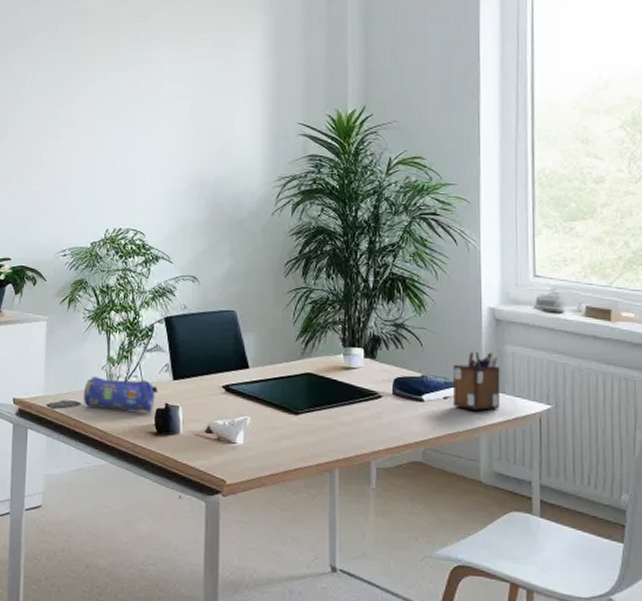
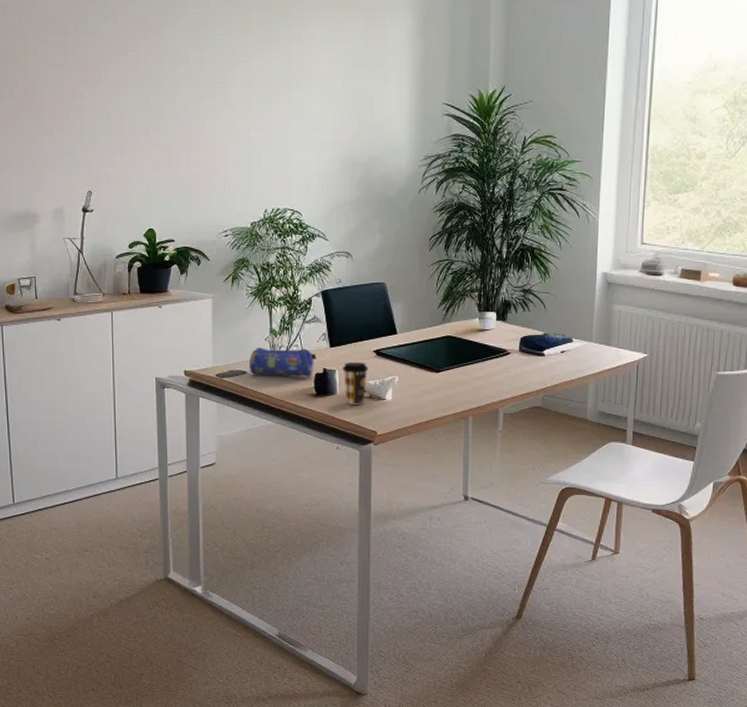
coffee cup: none [187,397,216,448] -> present [342,361,369,405]
desk organizer: present [452,350,501,410] -> none [568,310,609,361]

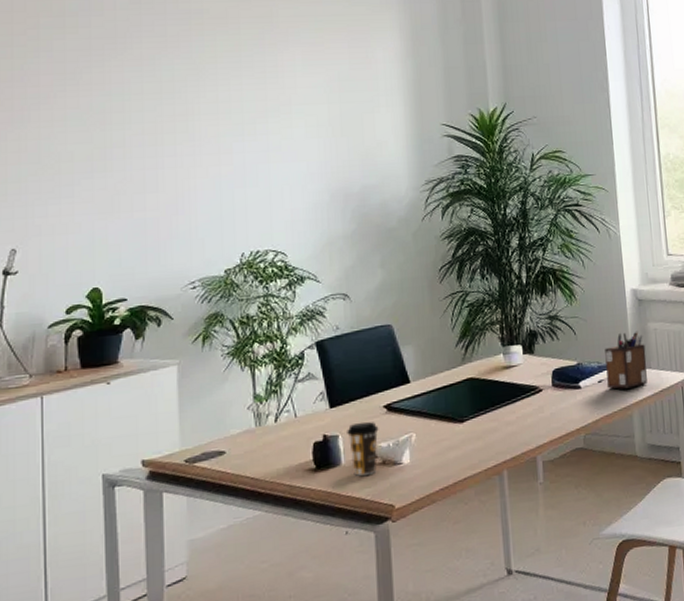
pencil case: present [250,348,317,377] -> none [228,413,314,453]
desk organizer: none [568,310,609,361] -> present [605,330,647,389]

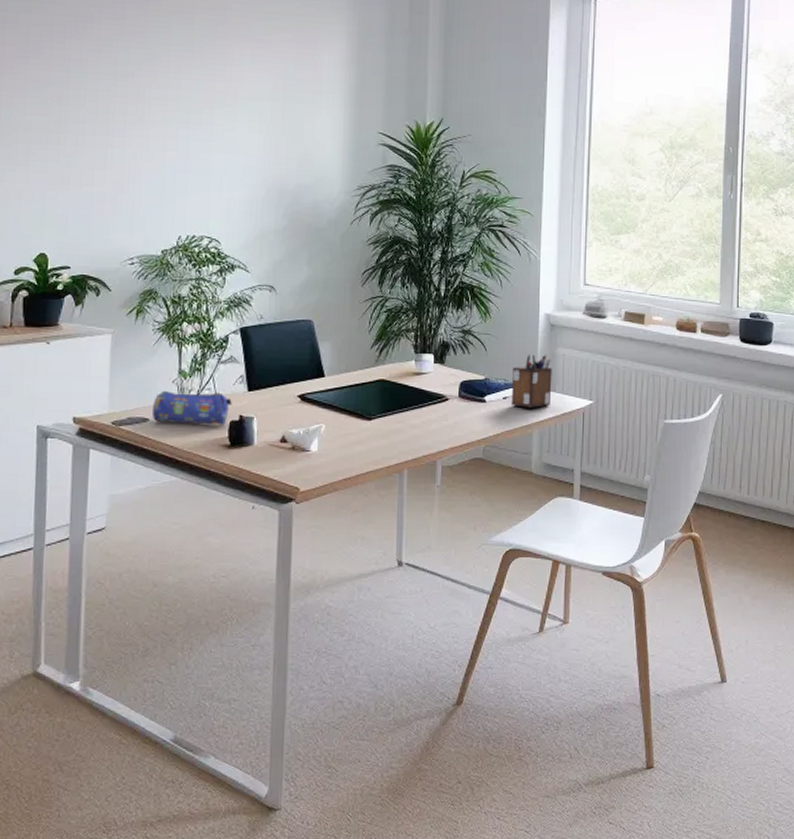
pencil case: none [228,413,314,453] -> present [153,391,232,425]
coffee cup: present [347,421,379,476] -> none [262,407,292,457]

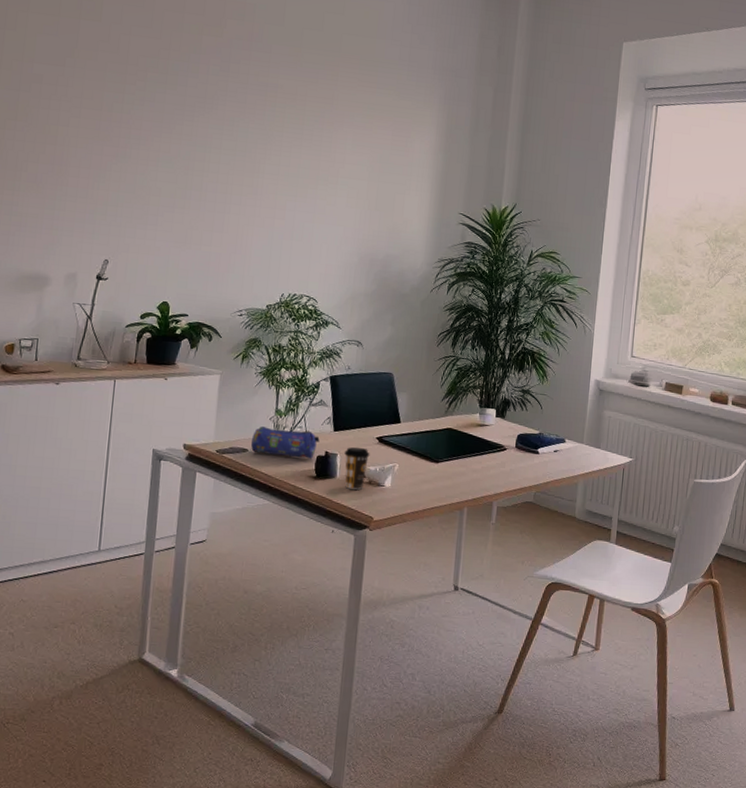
coffee cup: none [262,407,292,457] -> present [344,447,370,490]
desk organizer: present [511,354,552,408] -> none [560,414,599,462]

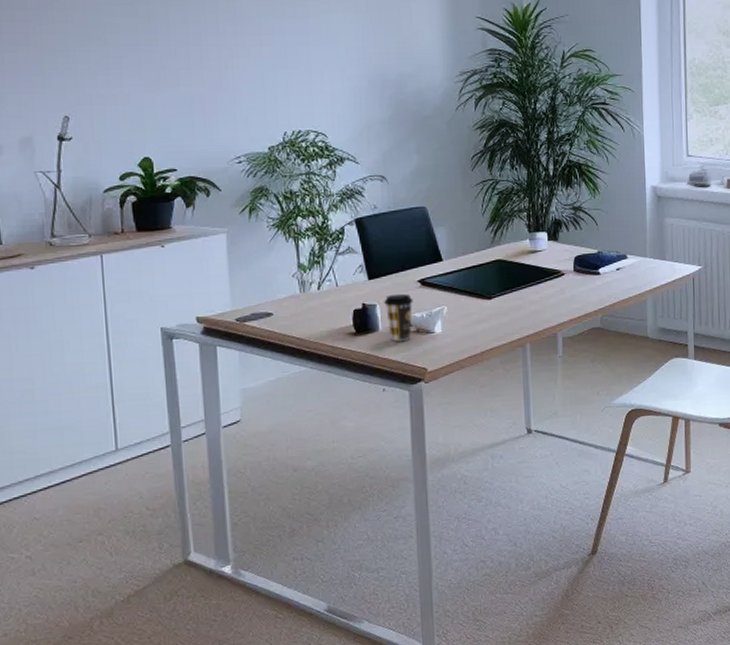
pencil case: present [251,426,320,459] -> none [275,283,354,316]

